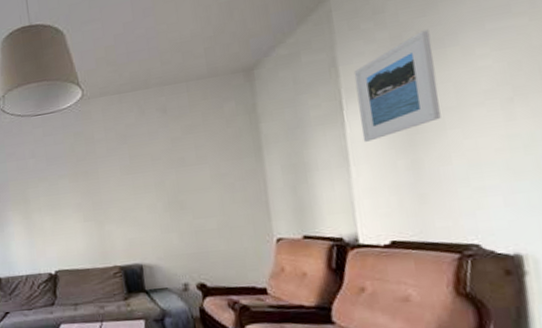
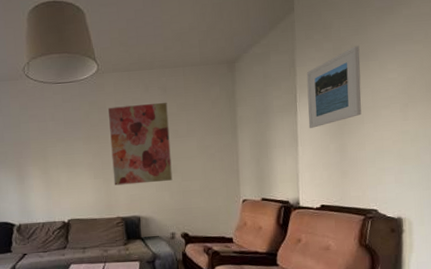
wall art: none [97,125,181,229] -> present [108,102,173,186]

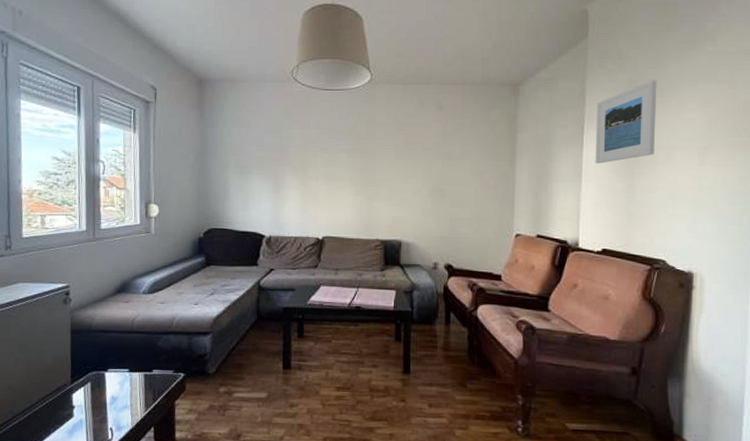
wall art: present [108,102,173,186] -> none [376,120,442,206]

